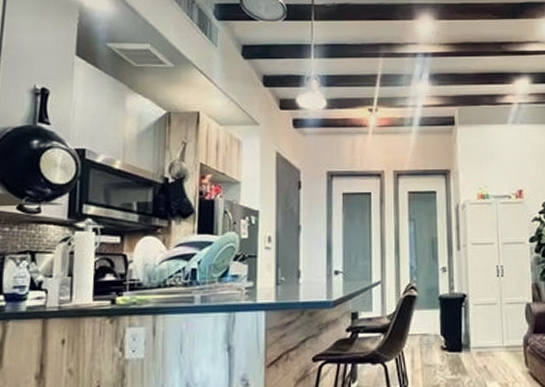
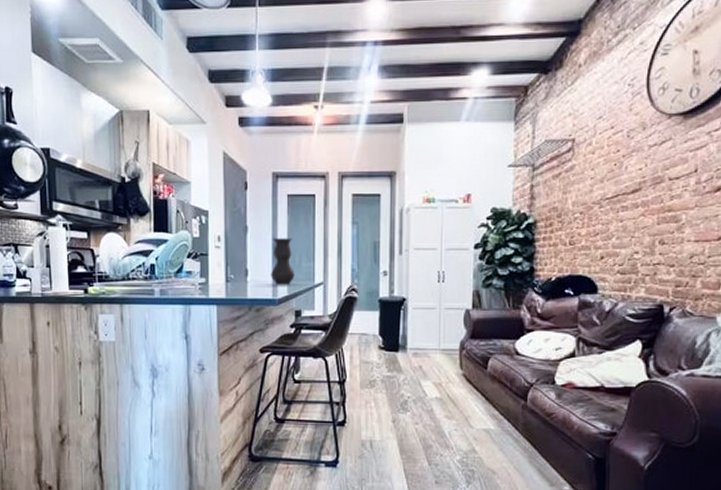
vase: none [325,237,351,286] -> present [271,238,295,285]

